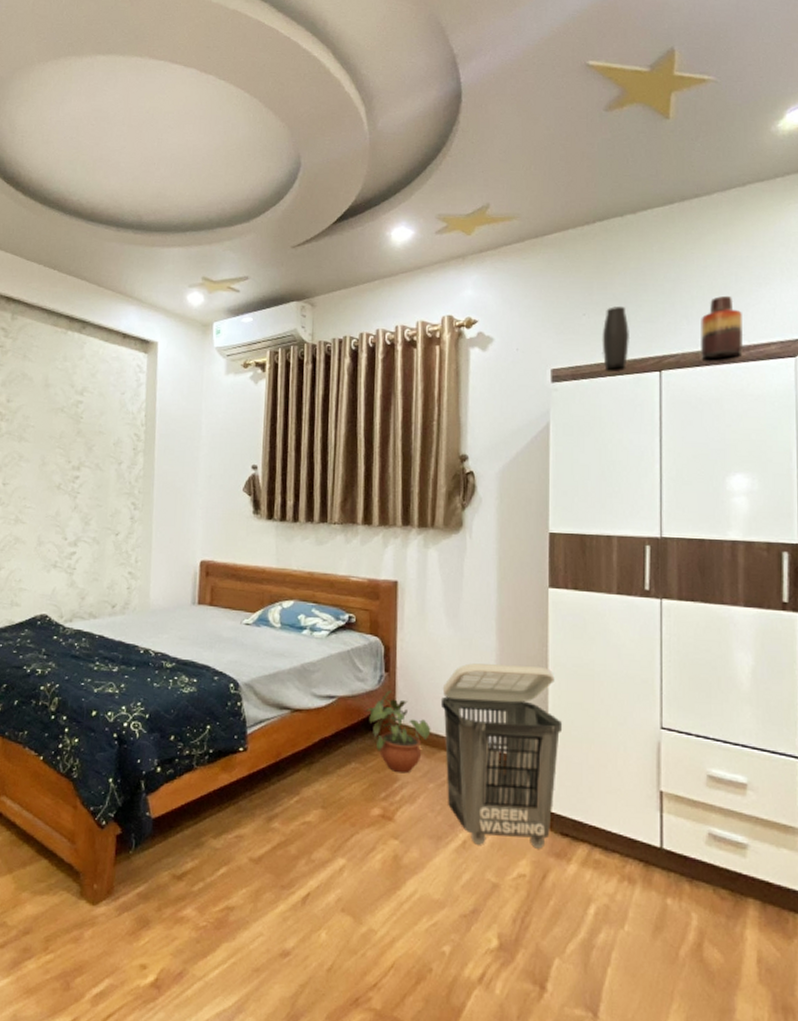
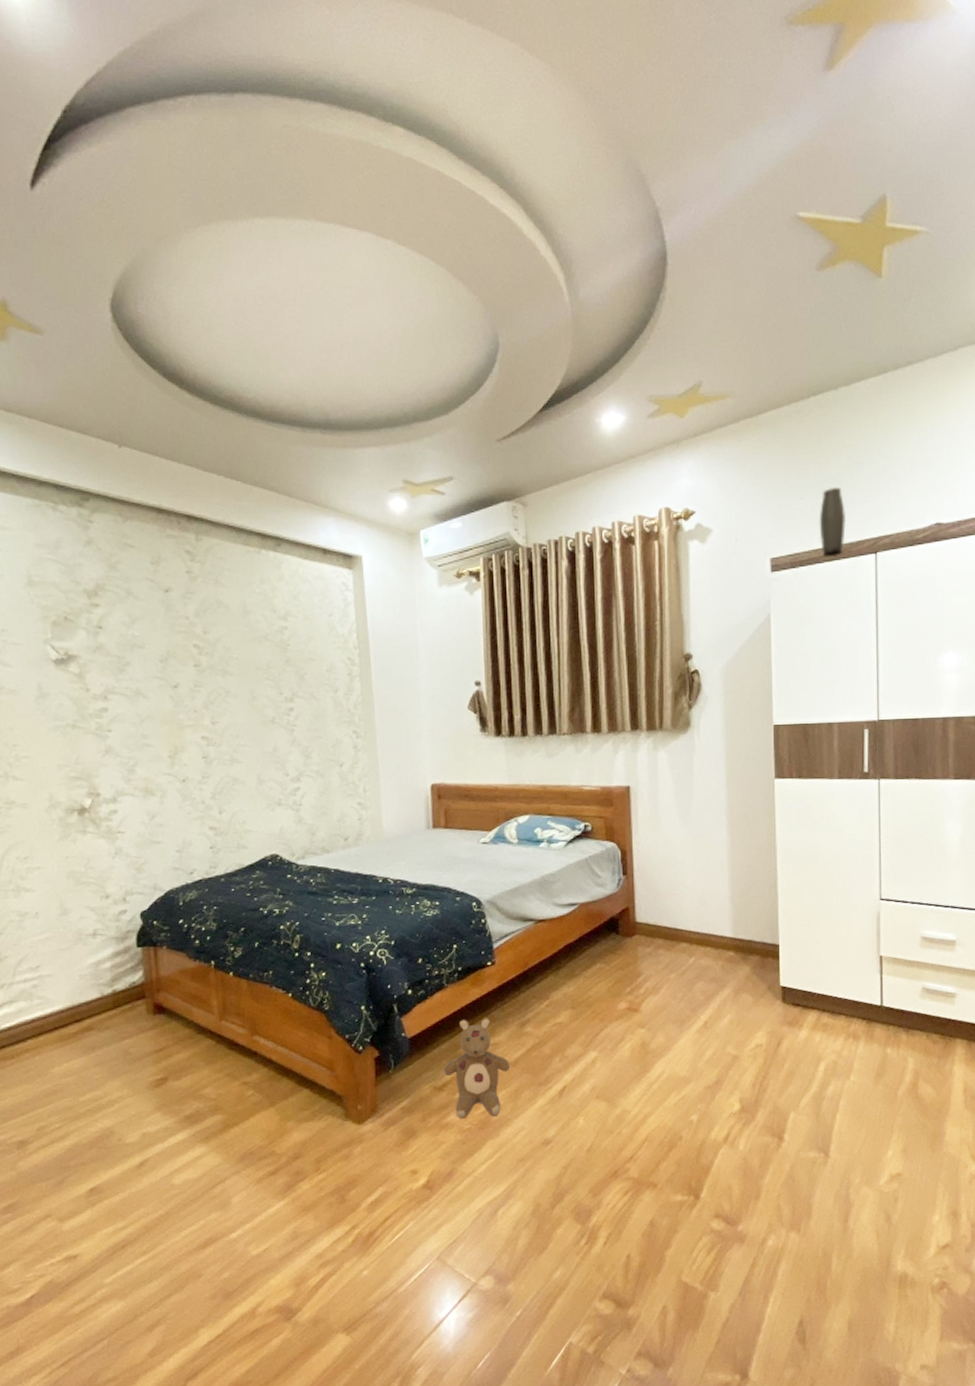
stuffed bear: none [184,805,254,917] -> present [443,1017,511,1119]
potted plant: present [365,690,431,773] -> none [606,892,670,968]
laundry basket: present [440,663,561,849] -> none [677,854,790,1024]
vase: present [701,295,743,362] -> none [914,470,954,541]

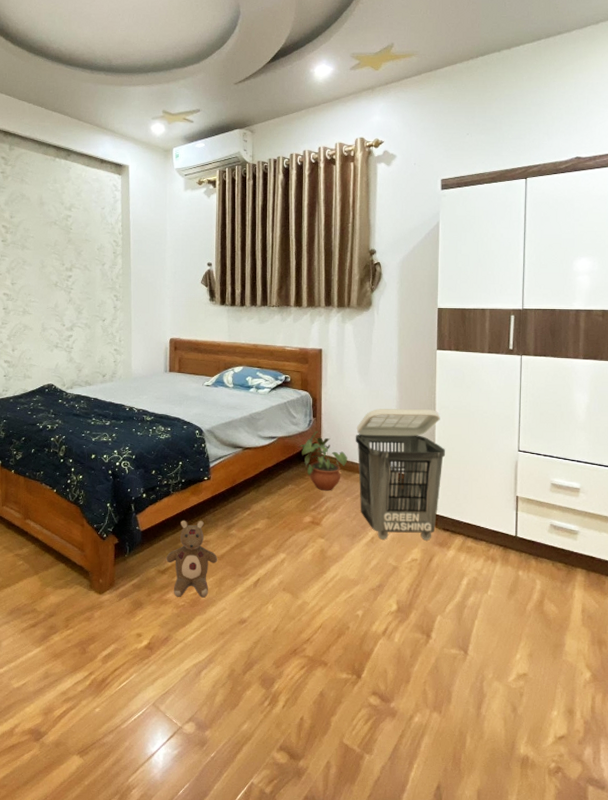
potted plant: none [606,892,670,968] -> present [298,431,348,491]
laundry basket: none [677,854,790,1024] -> present [355,409,445,541]
vase: present [819,487,847,558] -> none [481,126,504,181]

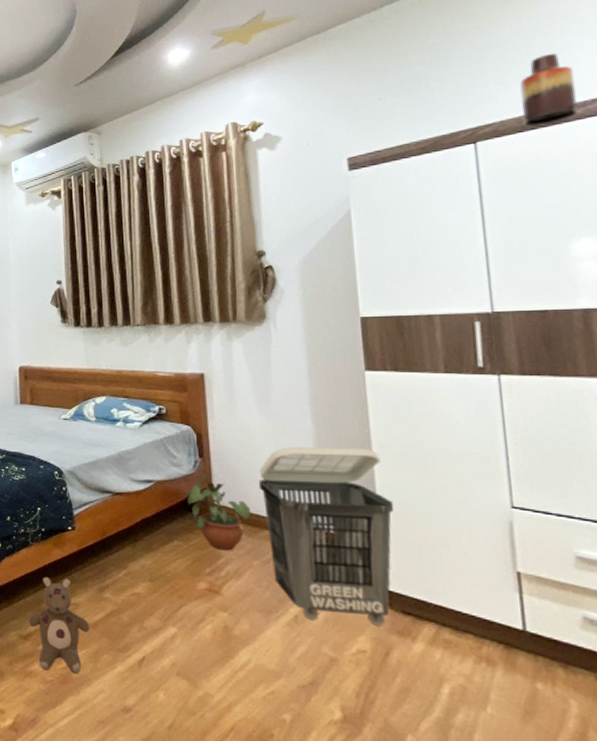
vase: none [558,115,591,170] -> present [520,53,578,126]

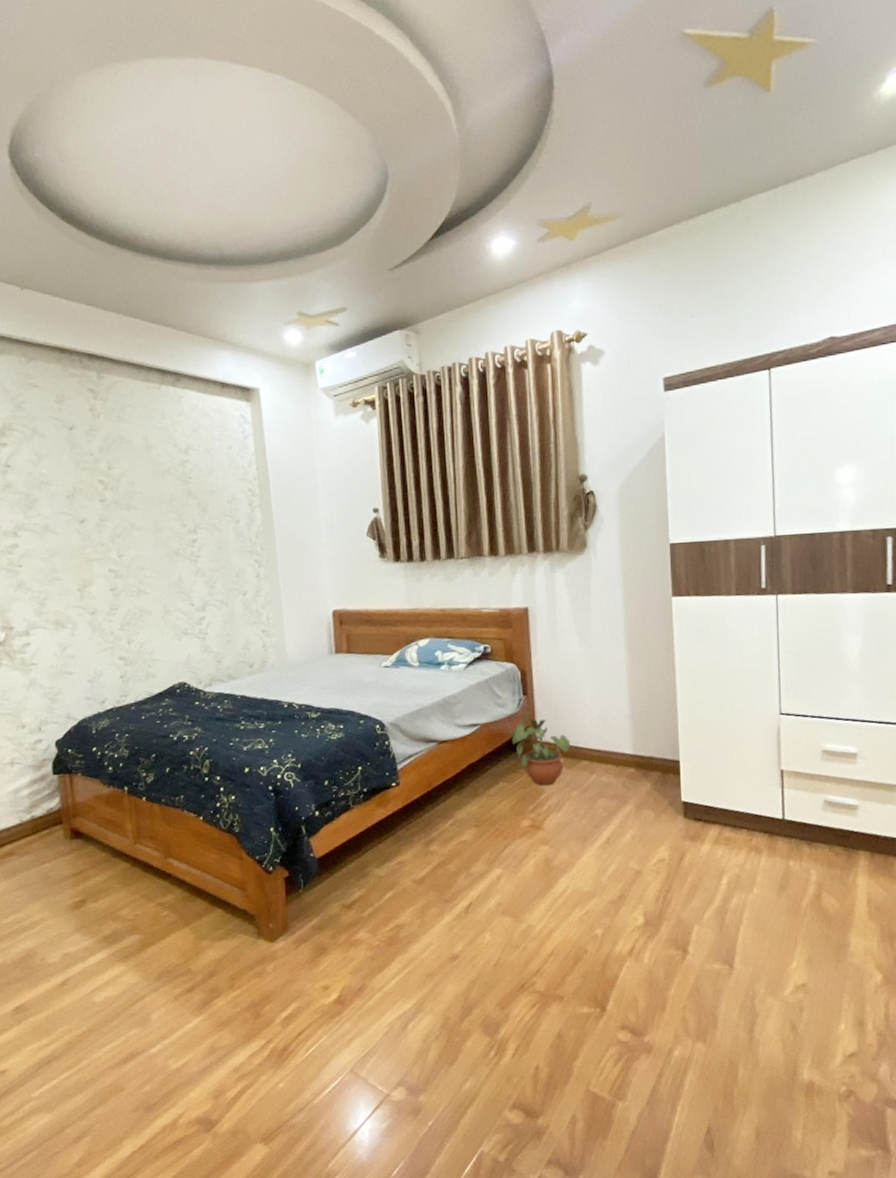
stuffed bear: present [28,576,91,674] -> none [352,837,417,936]
laundry basket: present [258,447,393,626] -> none [577,671,690,839]
vase: present [520,53,578,126] -> none [807,283,848,355]

